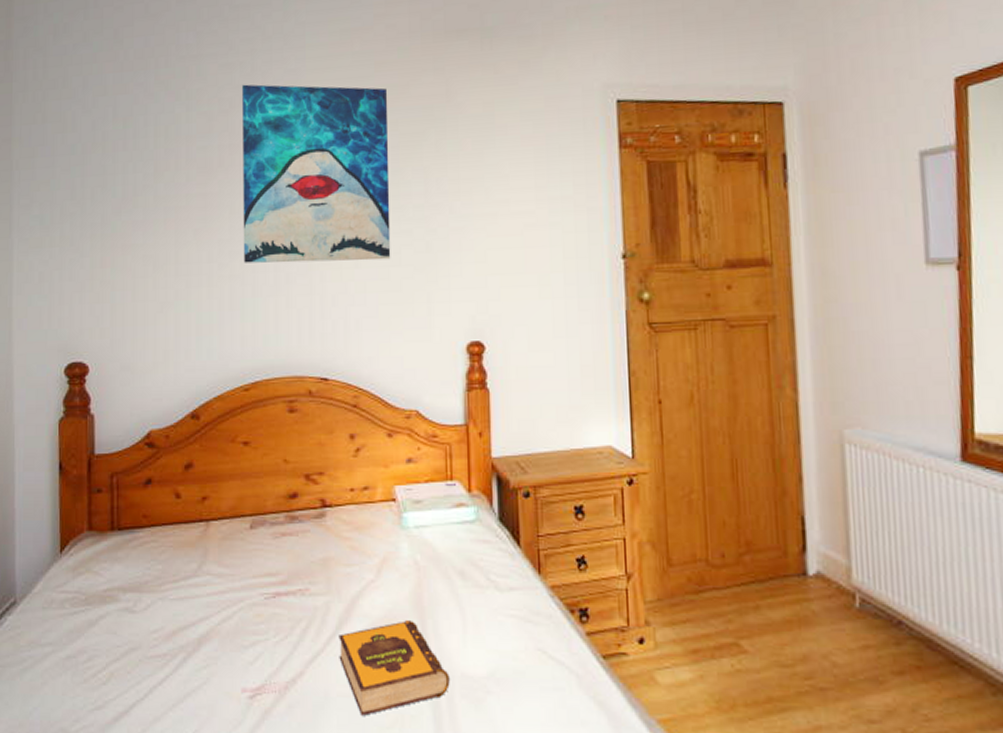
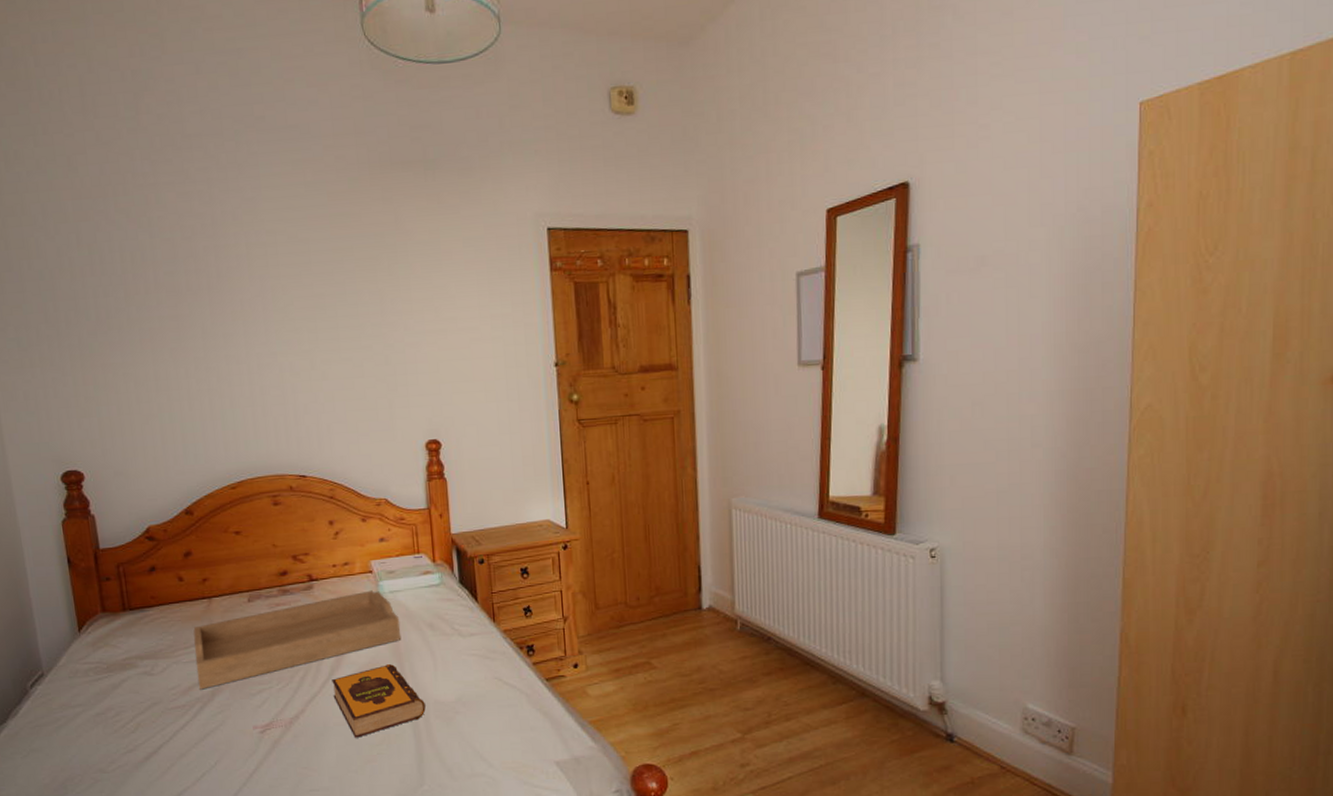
serving tray: none [184,523,424,636] -> present [193,590,400,690]
wall art: present [242,84,391,263] -> none [202,212,355,378]

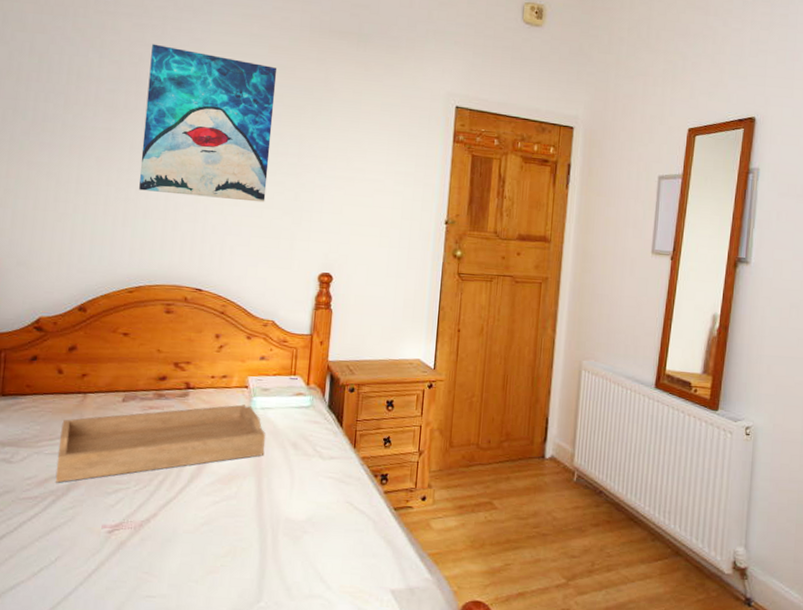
wall art: none [202,212,355,378] -> present [139,44,277,203]
hardback book: present [332,663,426,738] -> none [188,477,276,548]

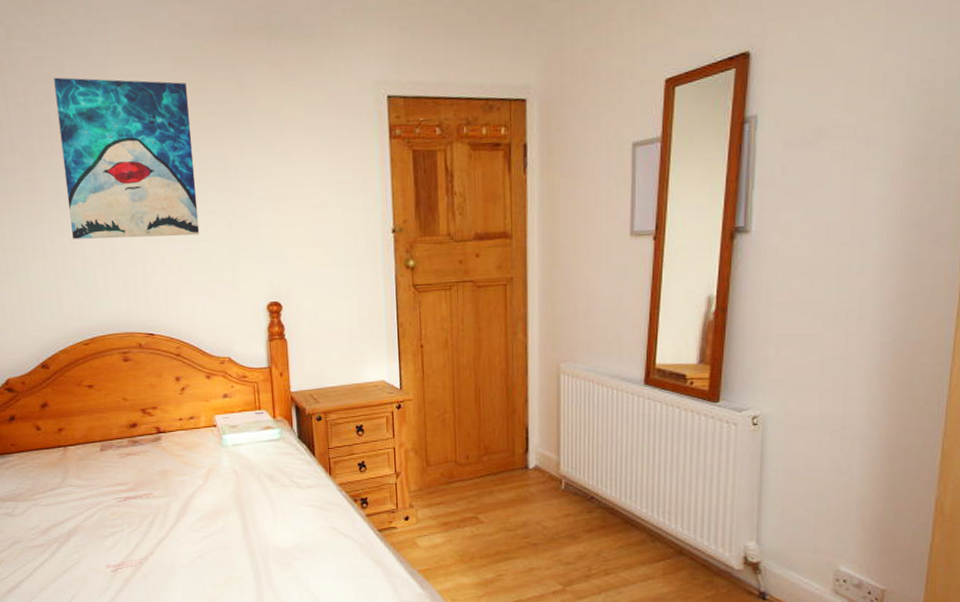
serving tray: present [55,404,265,483] -> none [50,443,242,531]

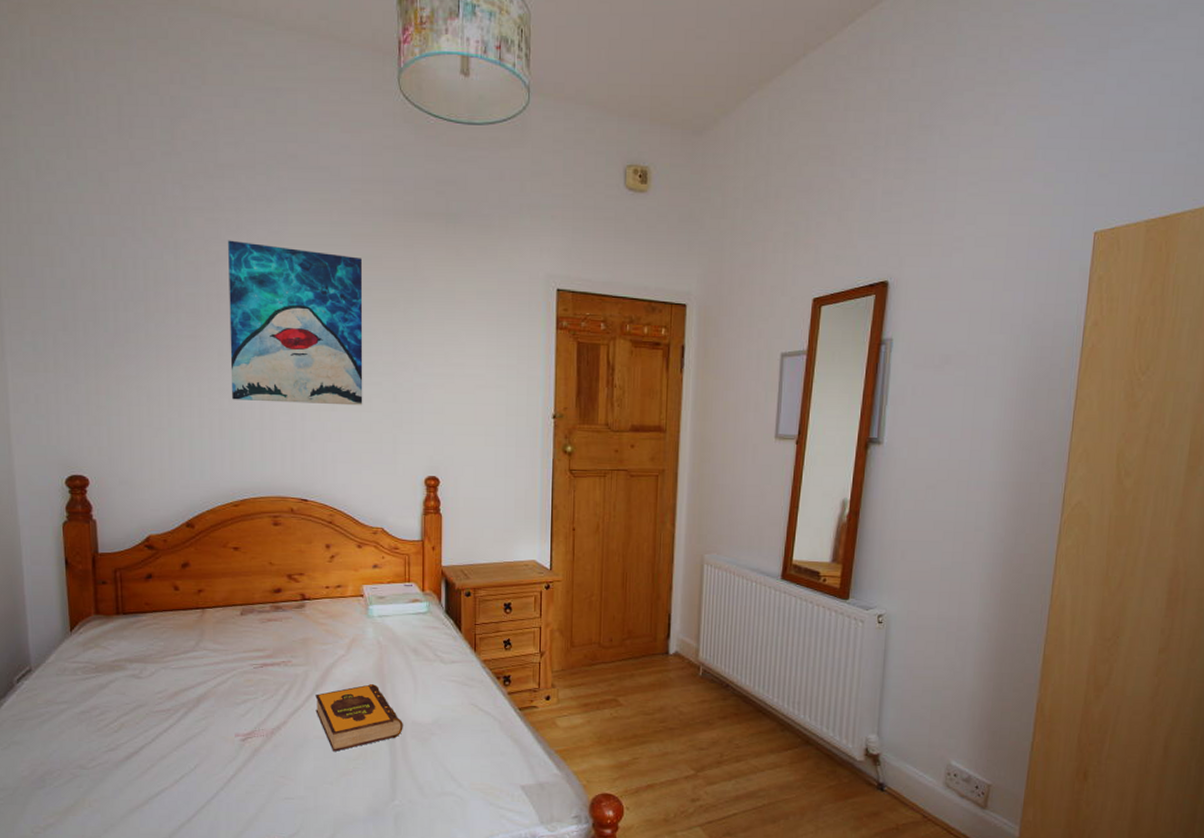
hardback book: none [178,511,265,579] -> present [315,683,403,752]

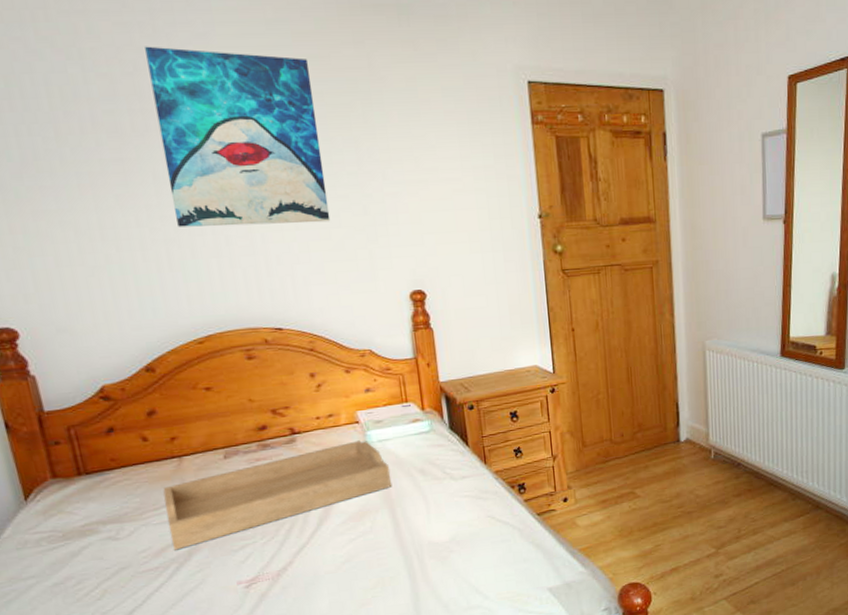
serving tray: none [184,613,385,696] -> present [163,440,391,550]
hardback book: present [315,683,403,752] -> none [320,510,420,584]

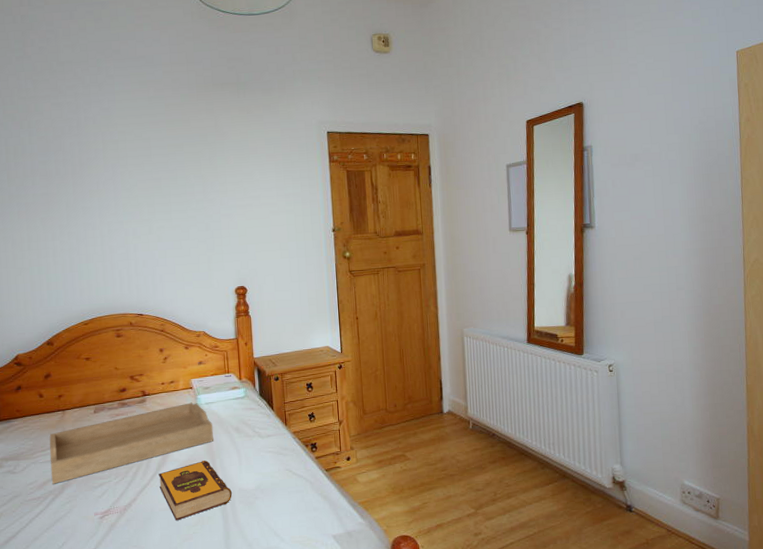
wall art: present [145,46,331,227] -> none [70,117,182,240]
hardback book: none [320,510,420,584] -> present [158,460,232,521]

